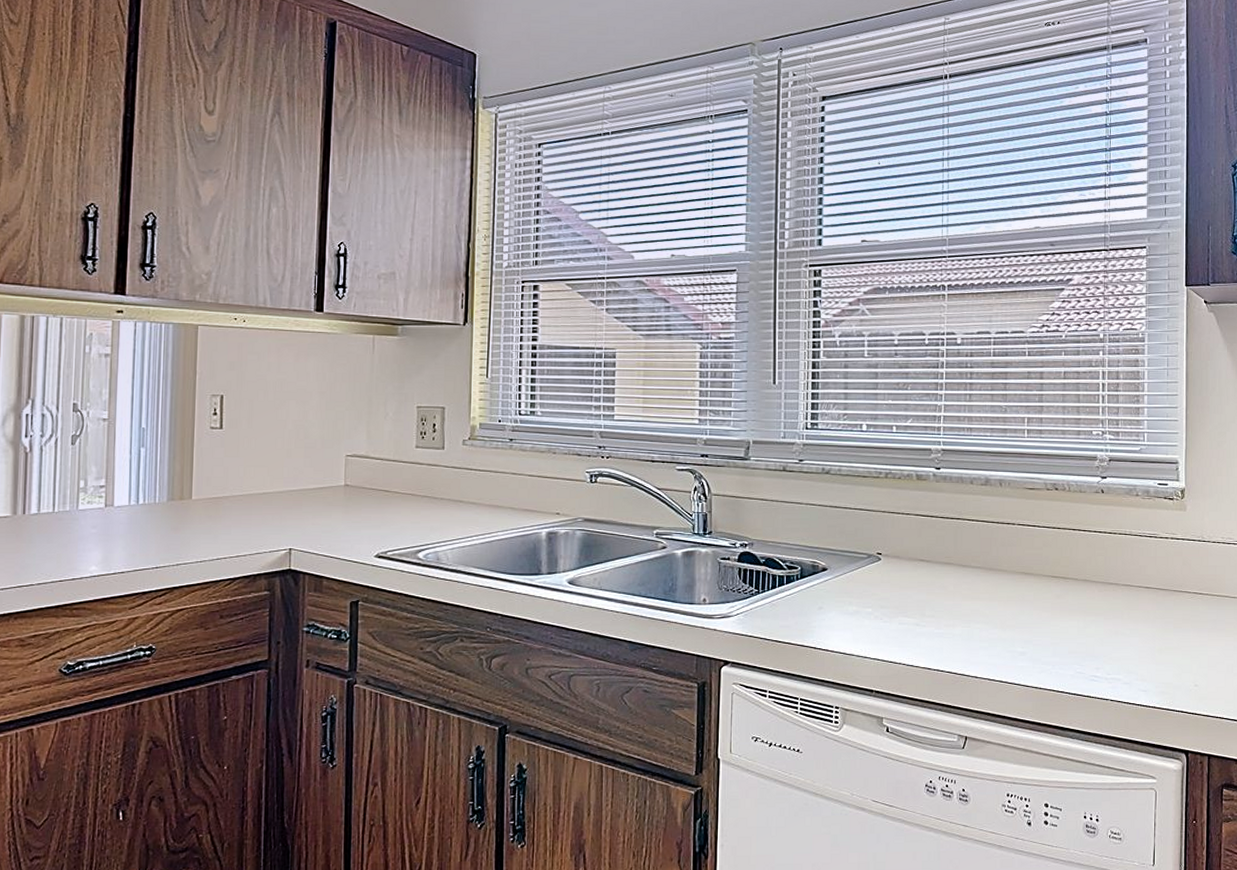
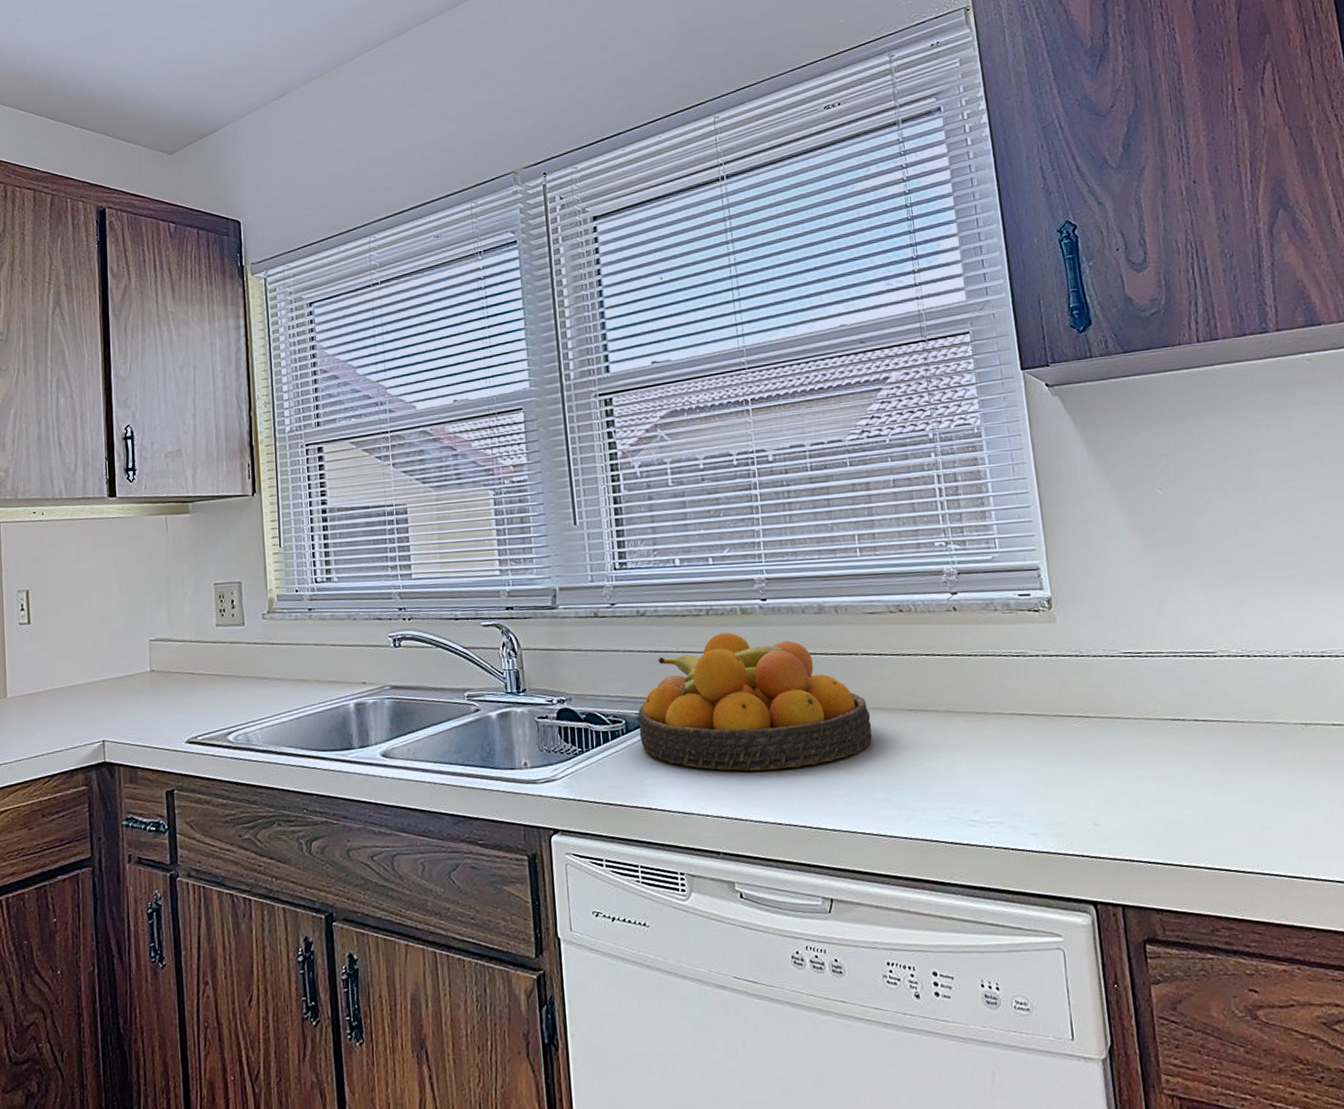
fruit bowl: none [812,495,1019,621] -> present [638,632,873,771]

